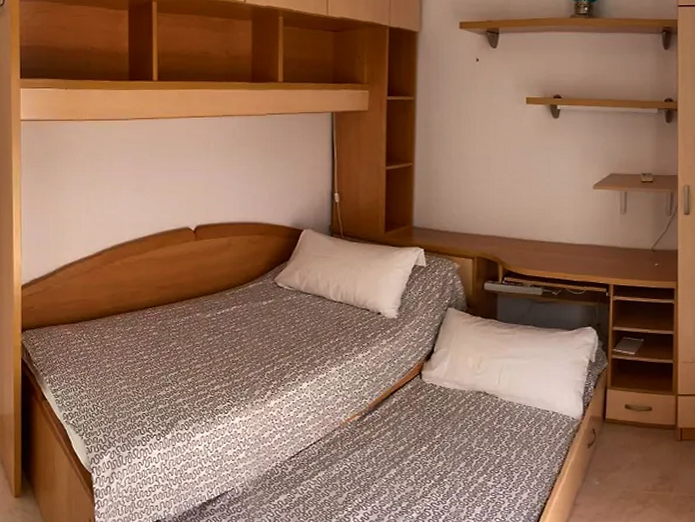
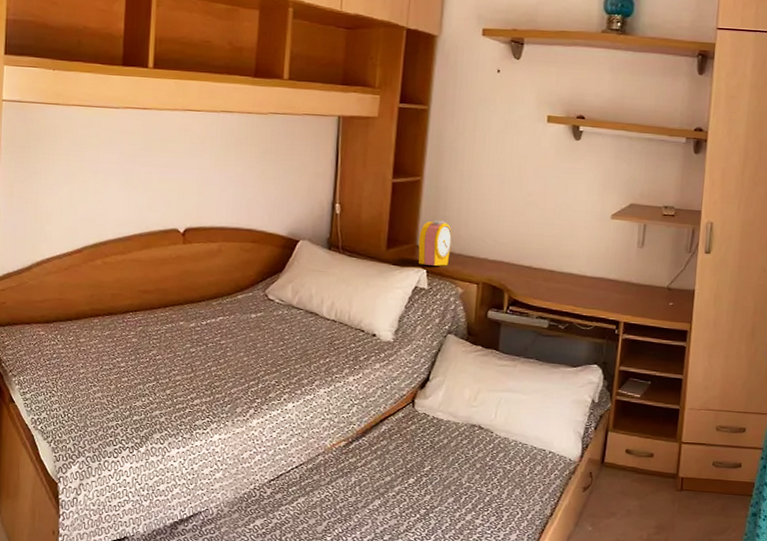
alarm clock: none [415,201,446,244] -> present [418,219,453,266]

